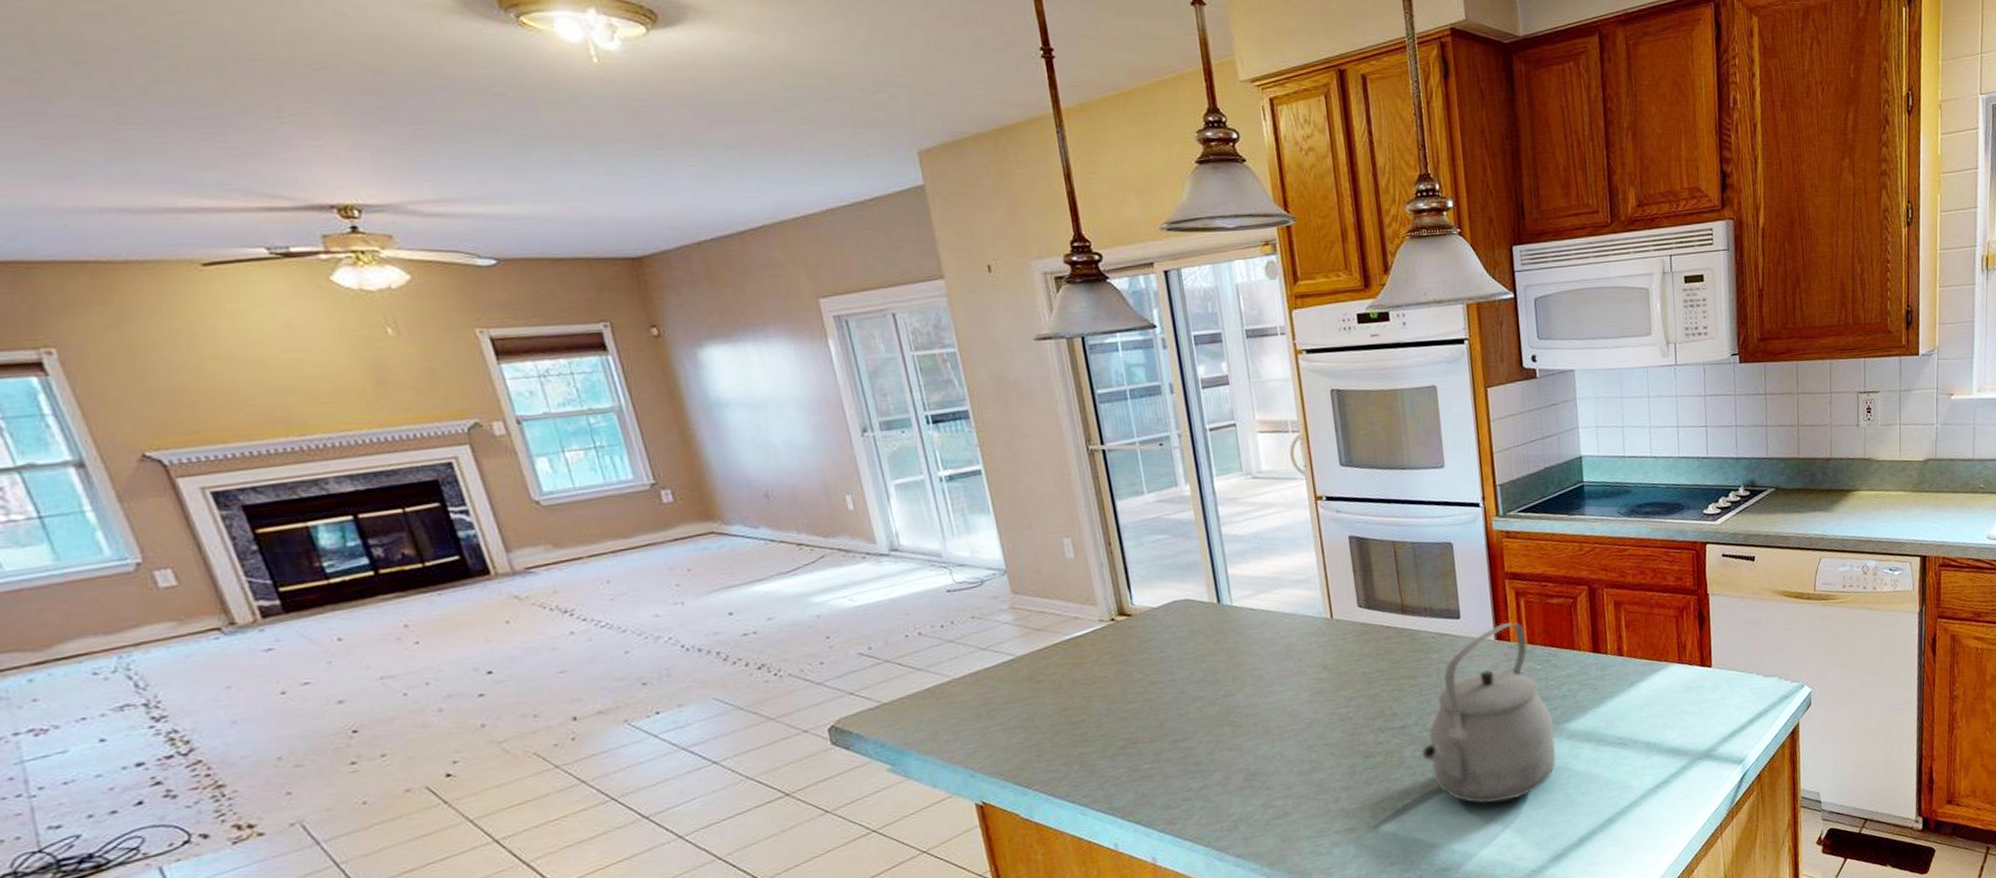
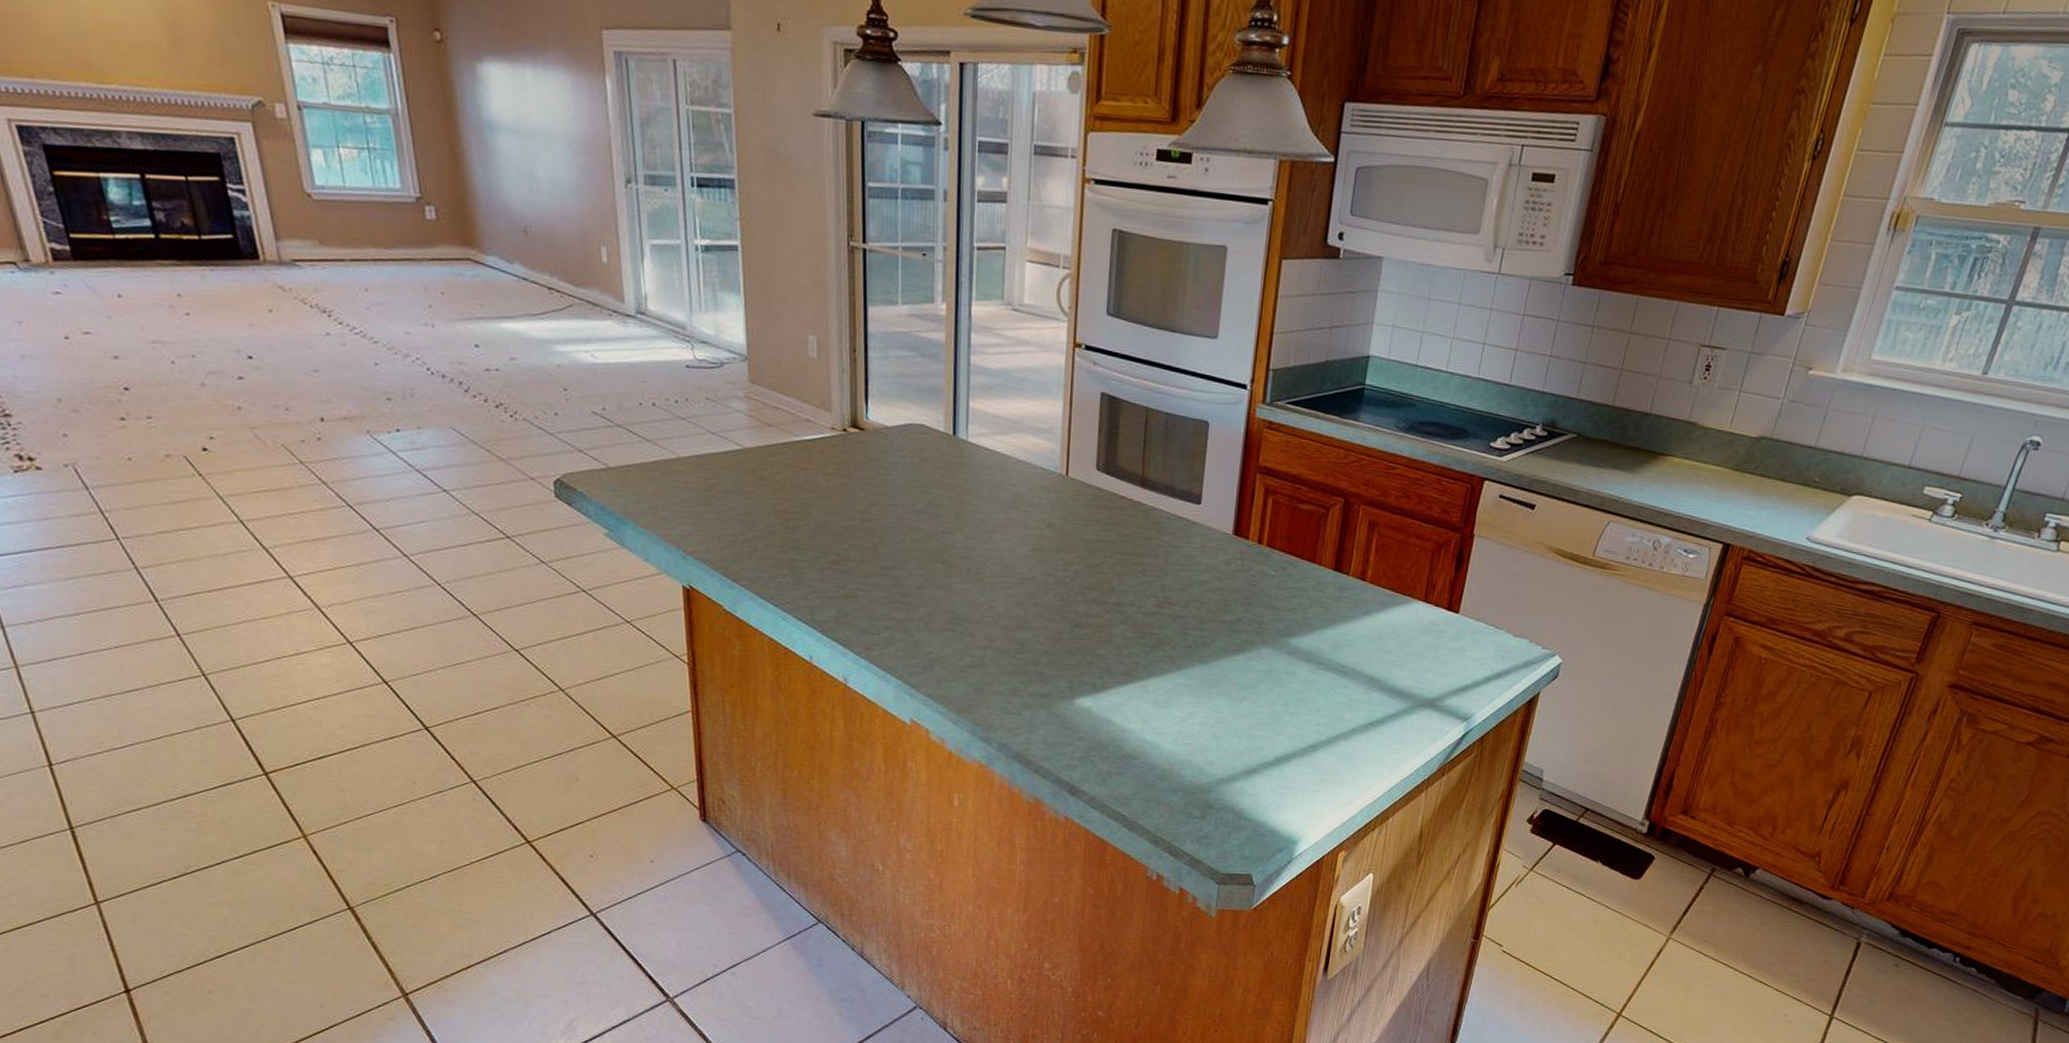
tea kettle: present [1422,622,1556,804] -> none [1132,519,1276,703]

